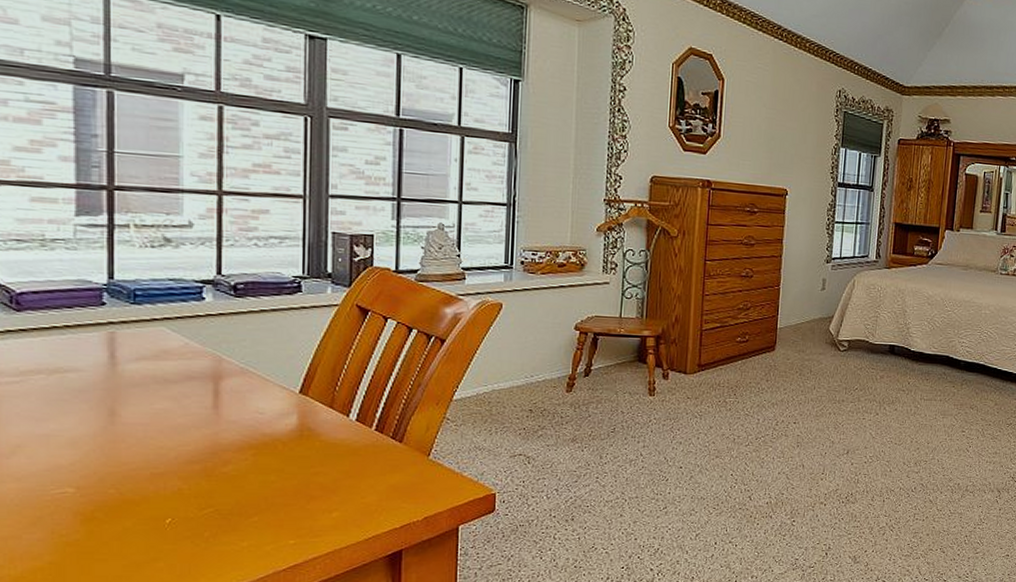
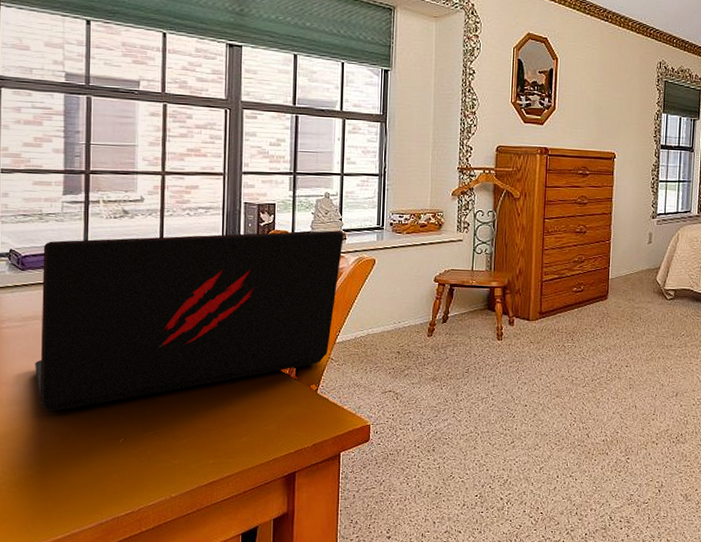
laptop: none [41,268,463,488] -> present [35,230,344,412]

